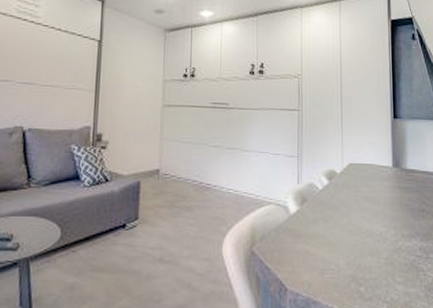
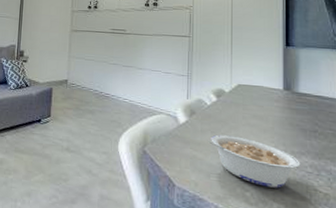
legume: none [321,223,411,278] -> present [208,134,301,188]

